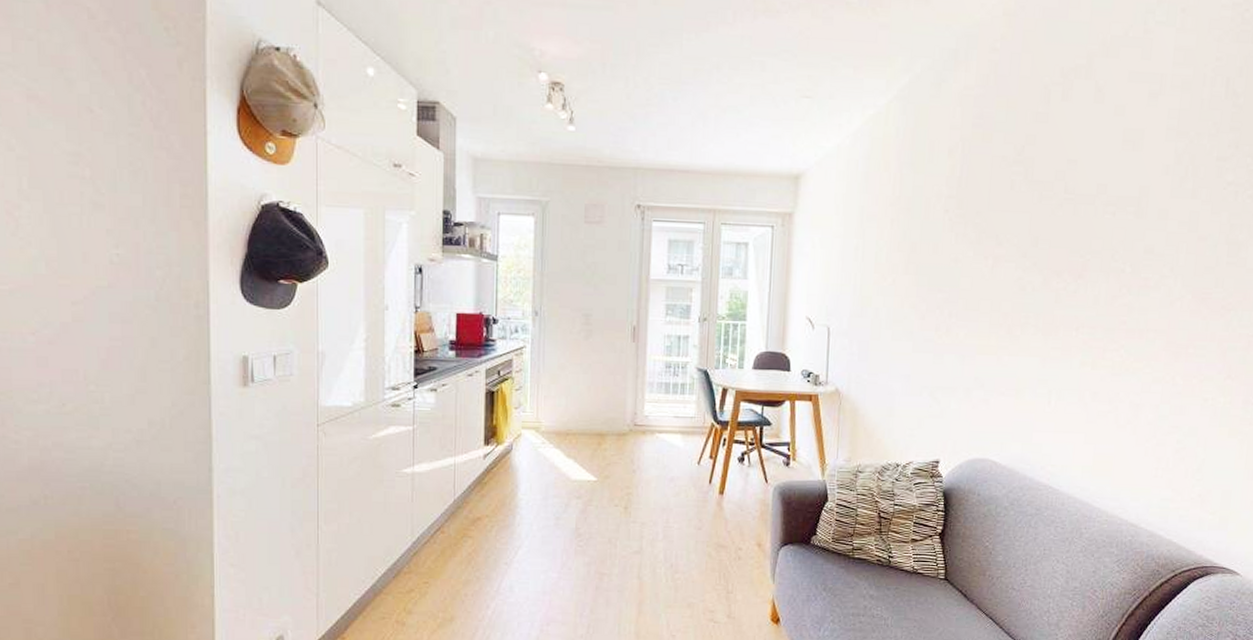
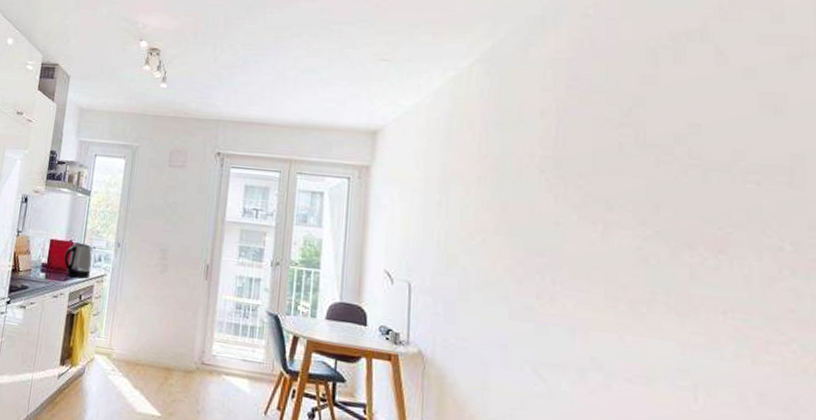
kettle: none [475,315,508,353] -> present [64,243,93,279]

